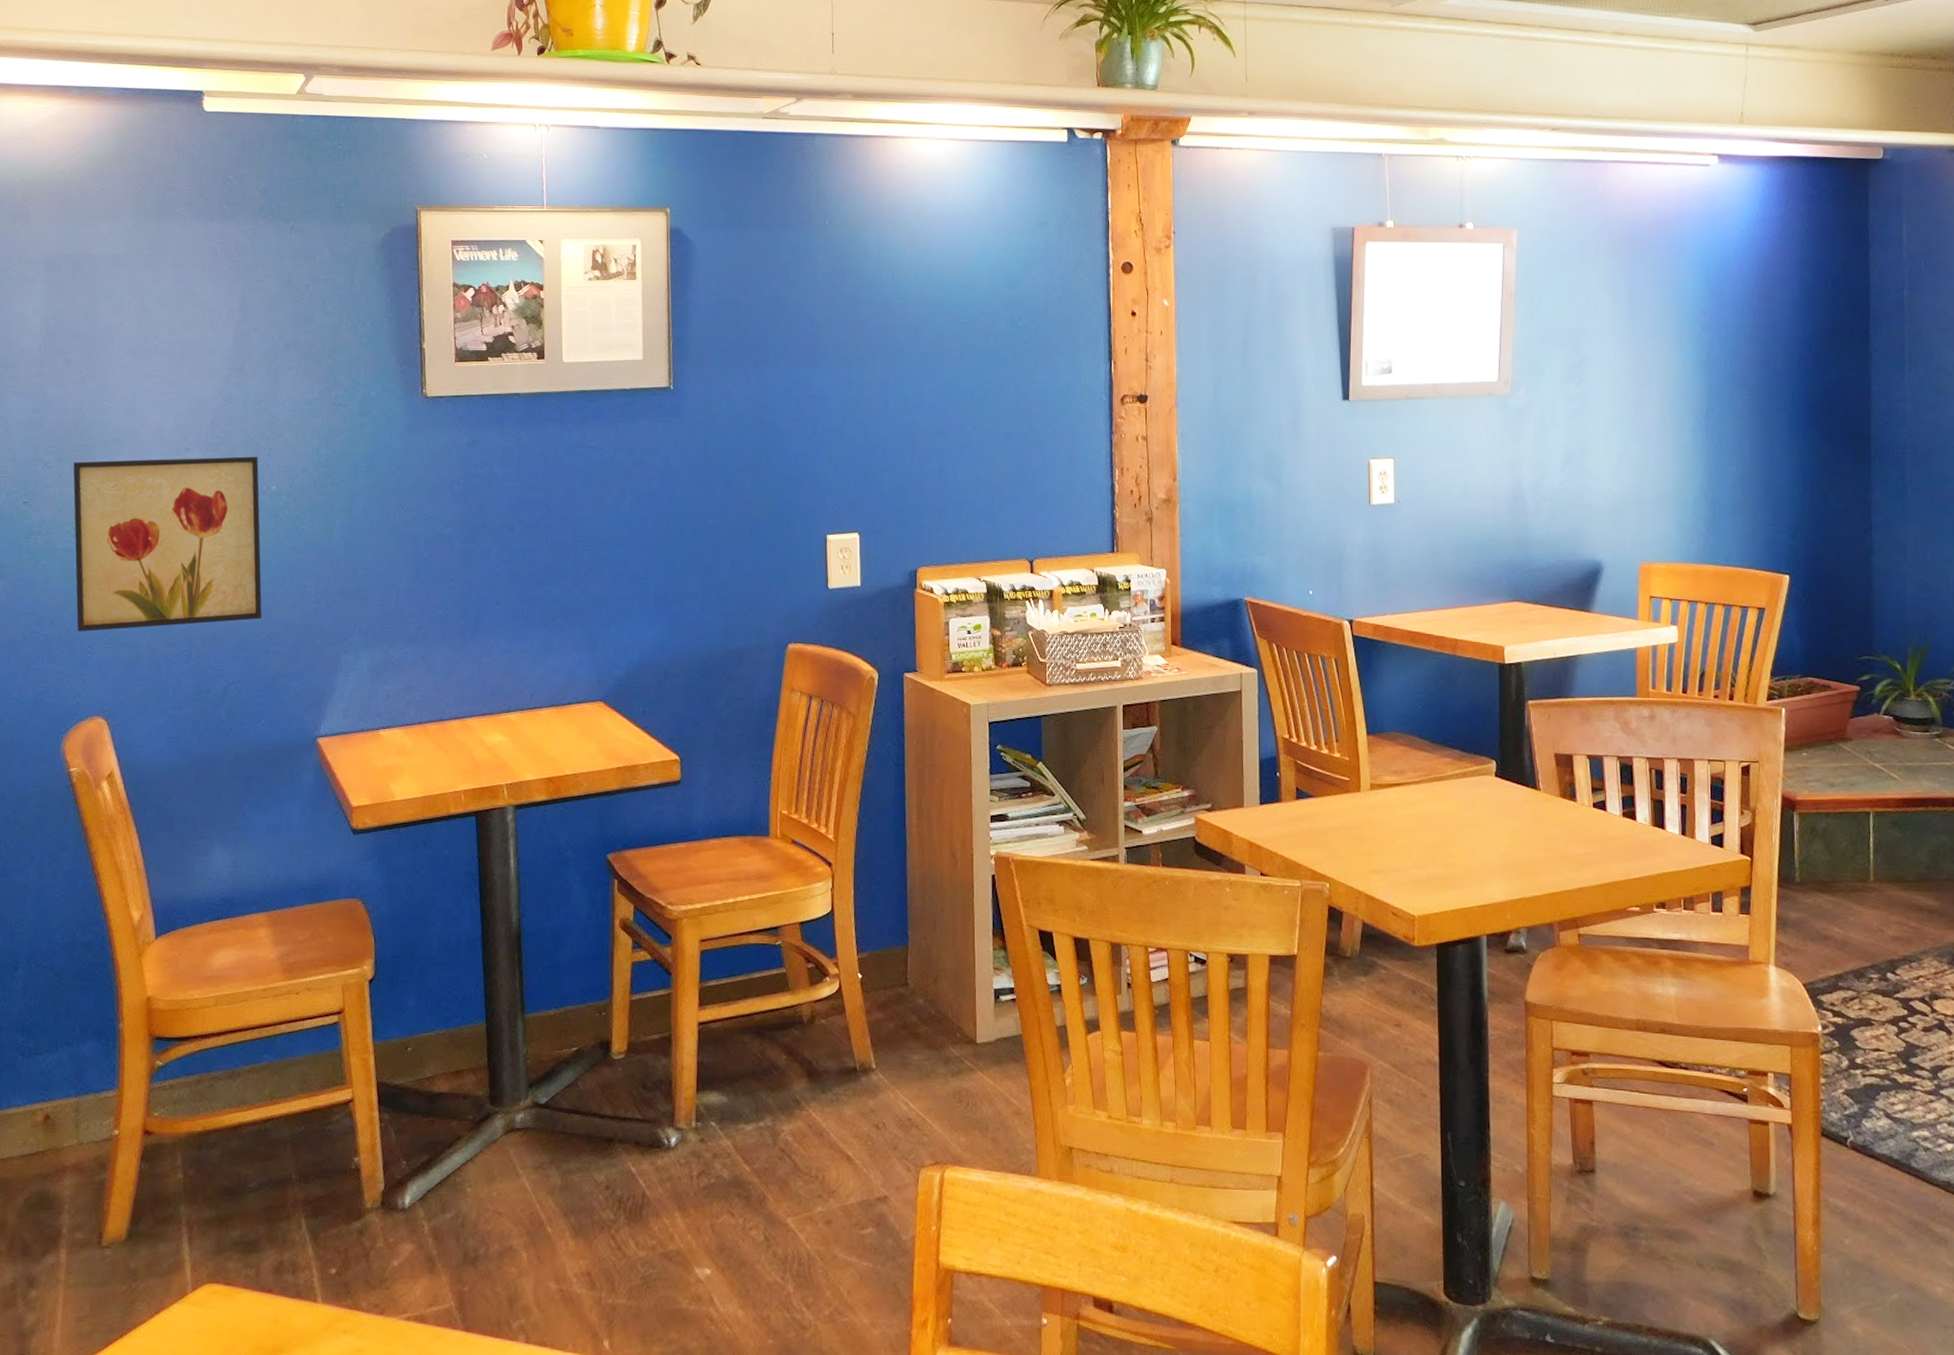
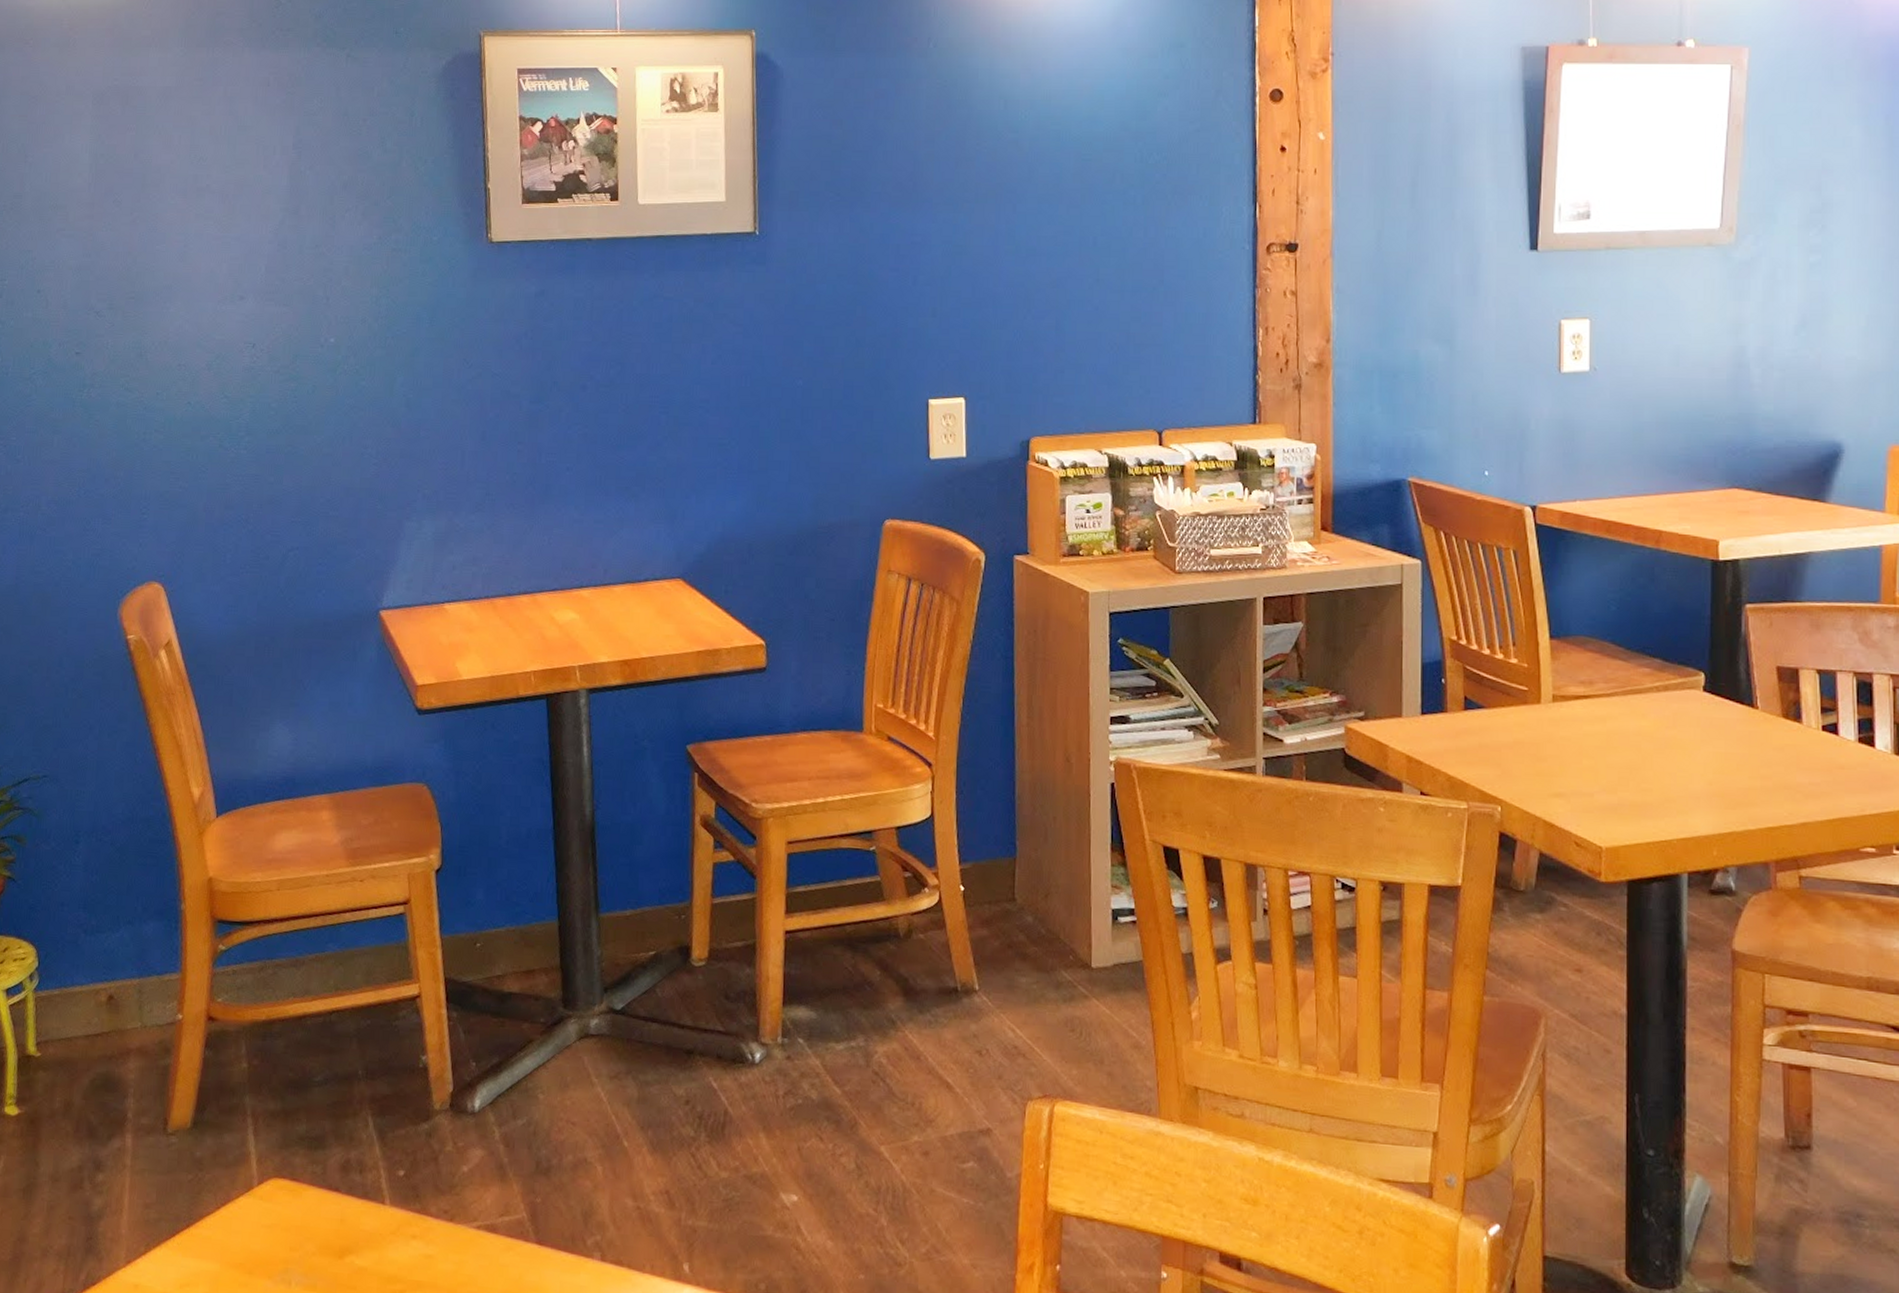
wall art: present [73,456,262,632] -> none [125,306,322,492]

